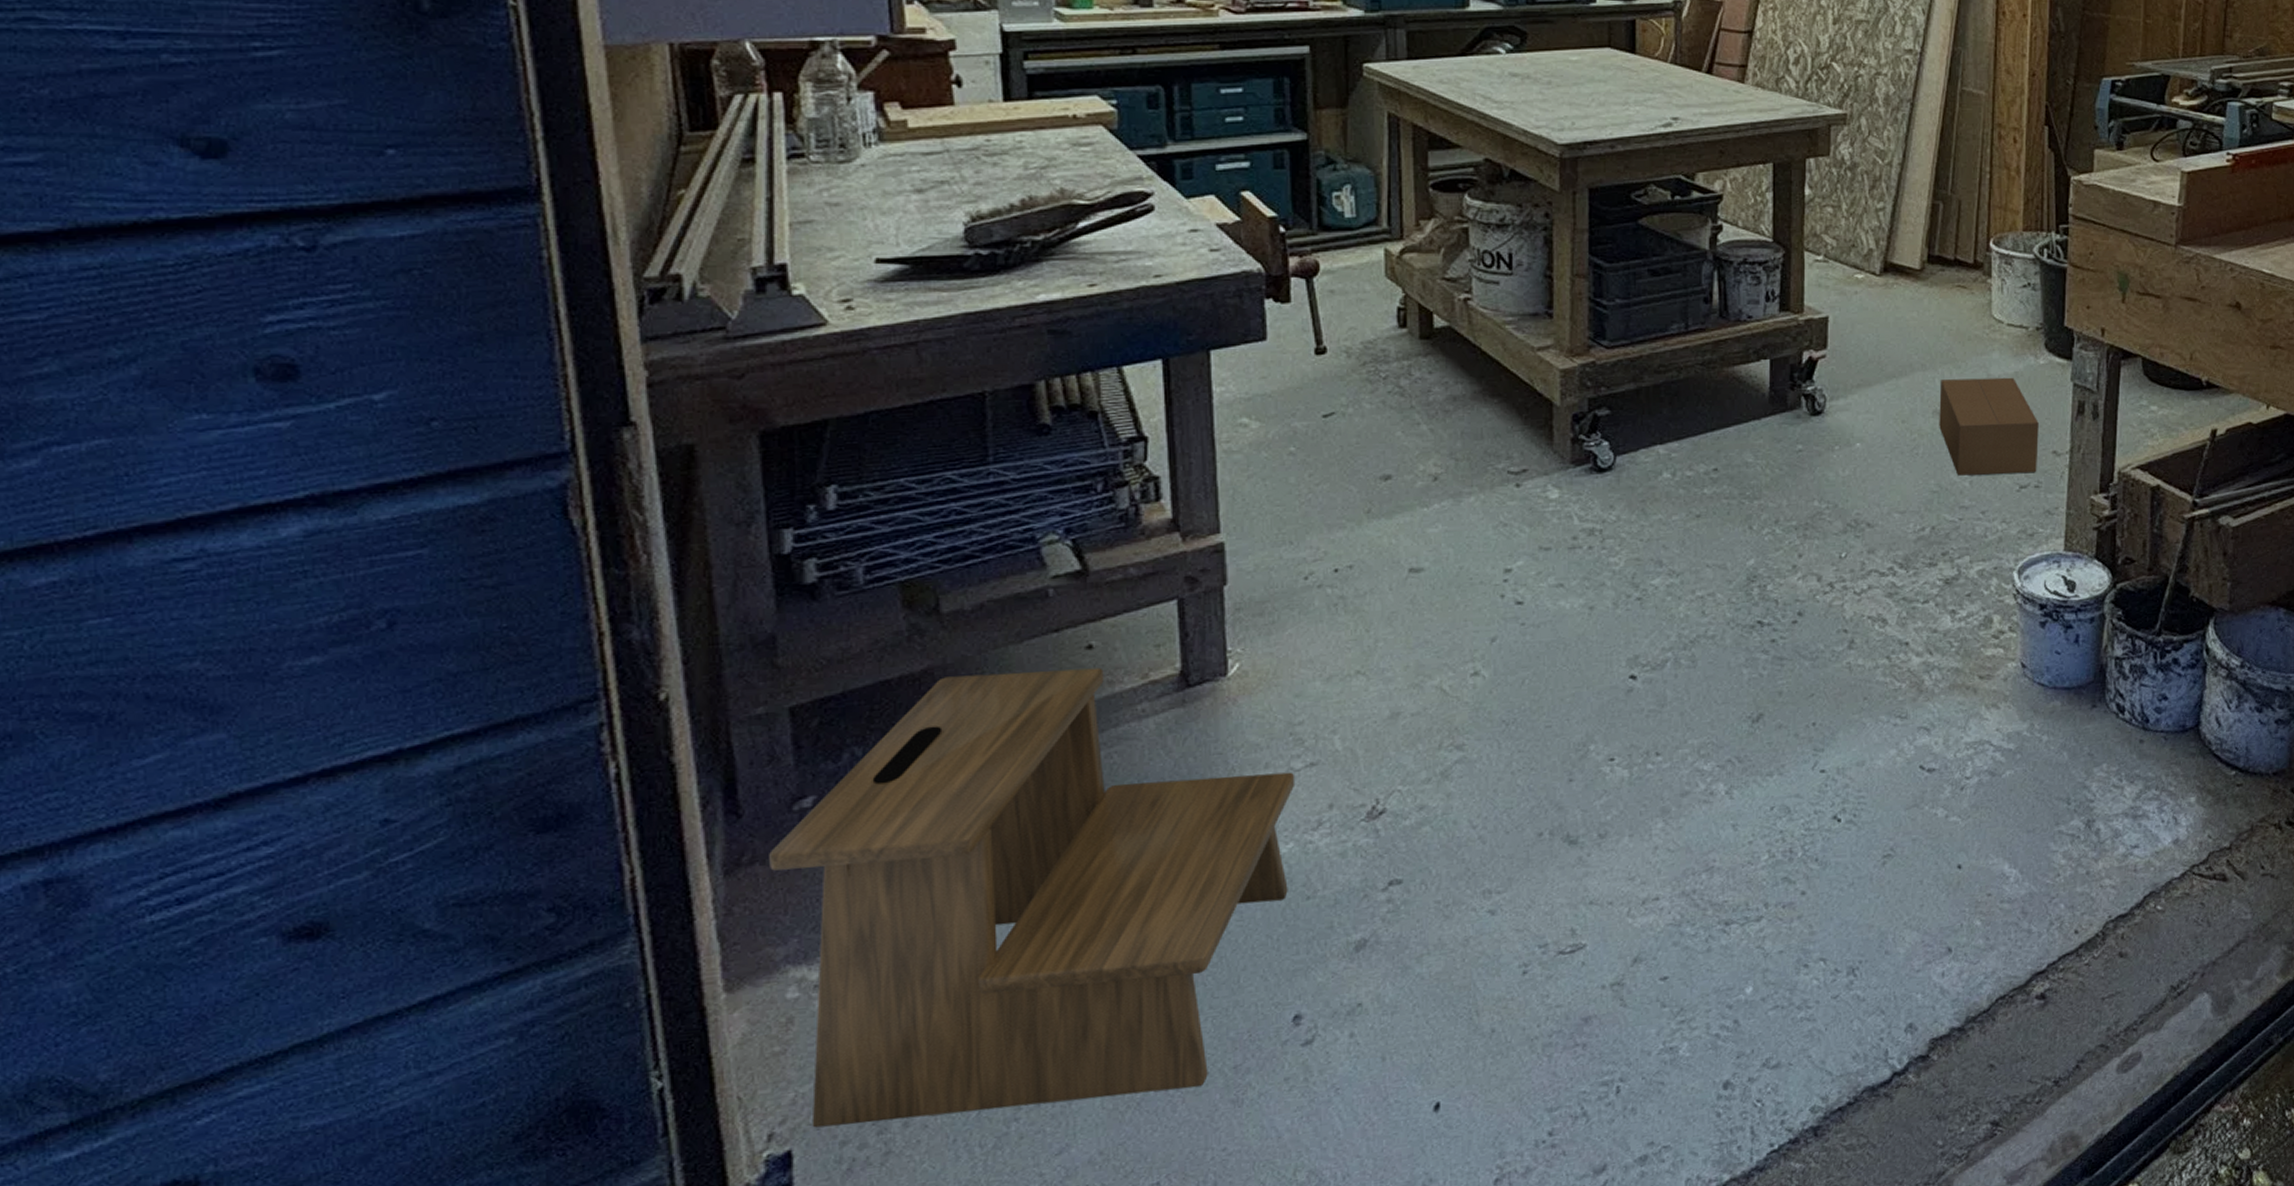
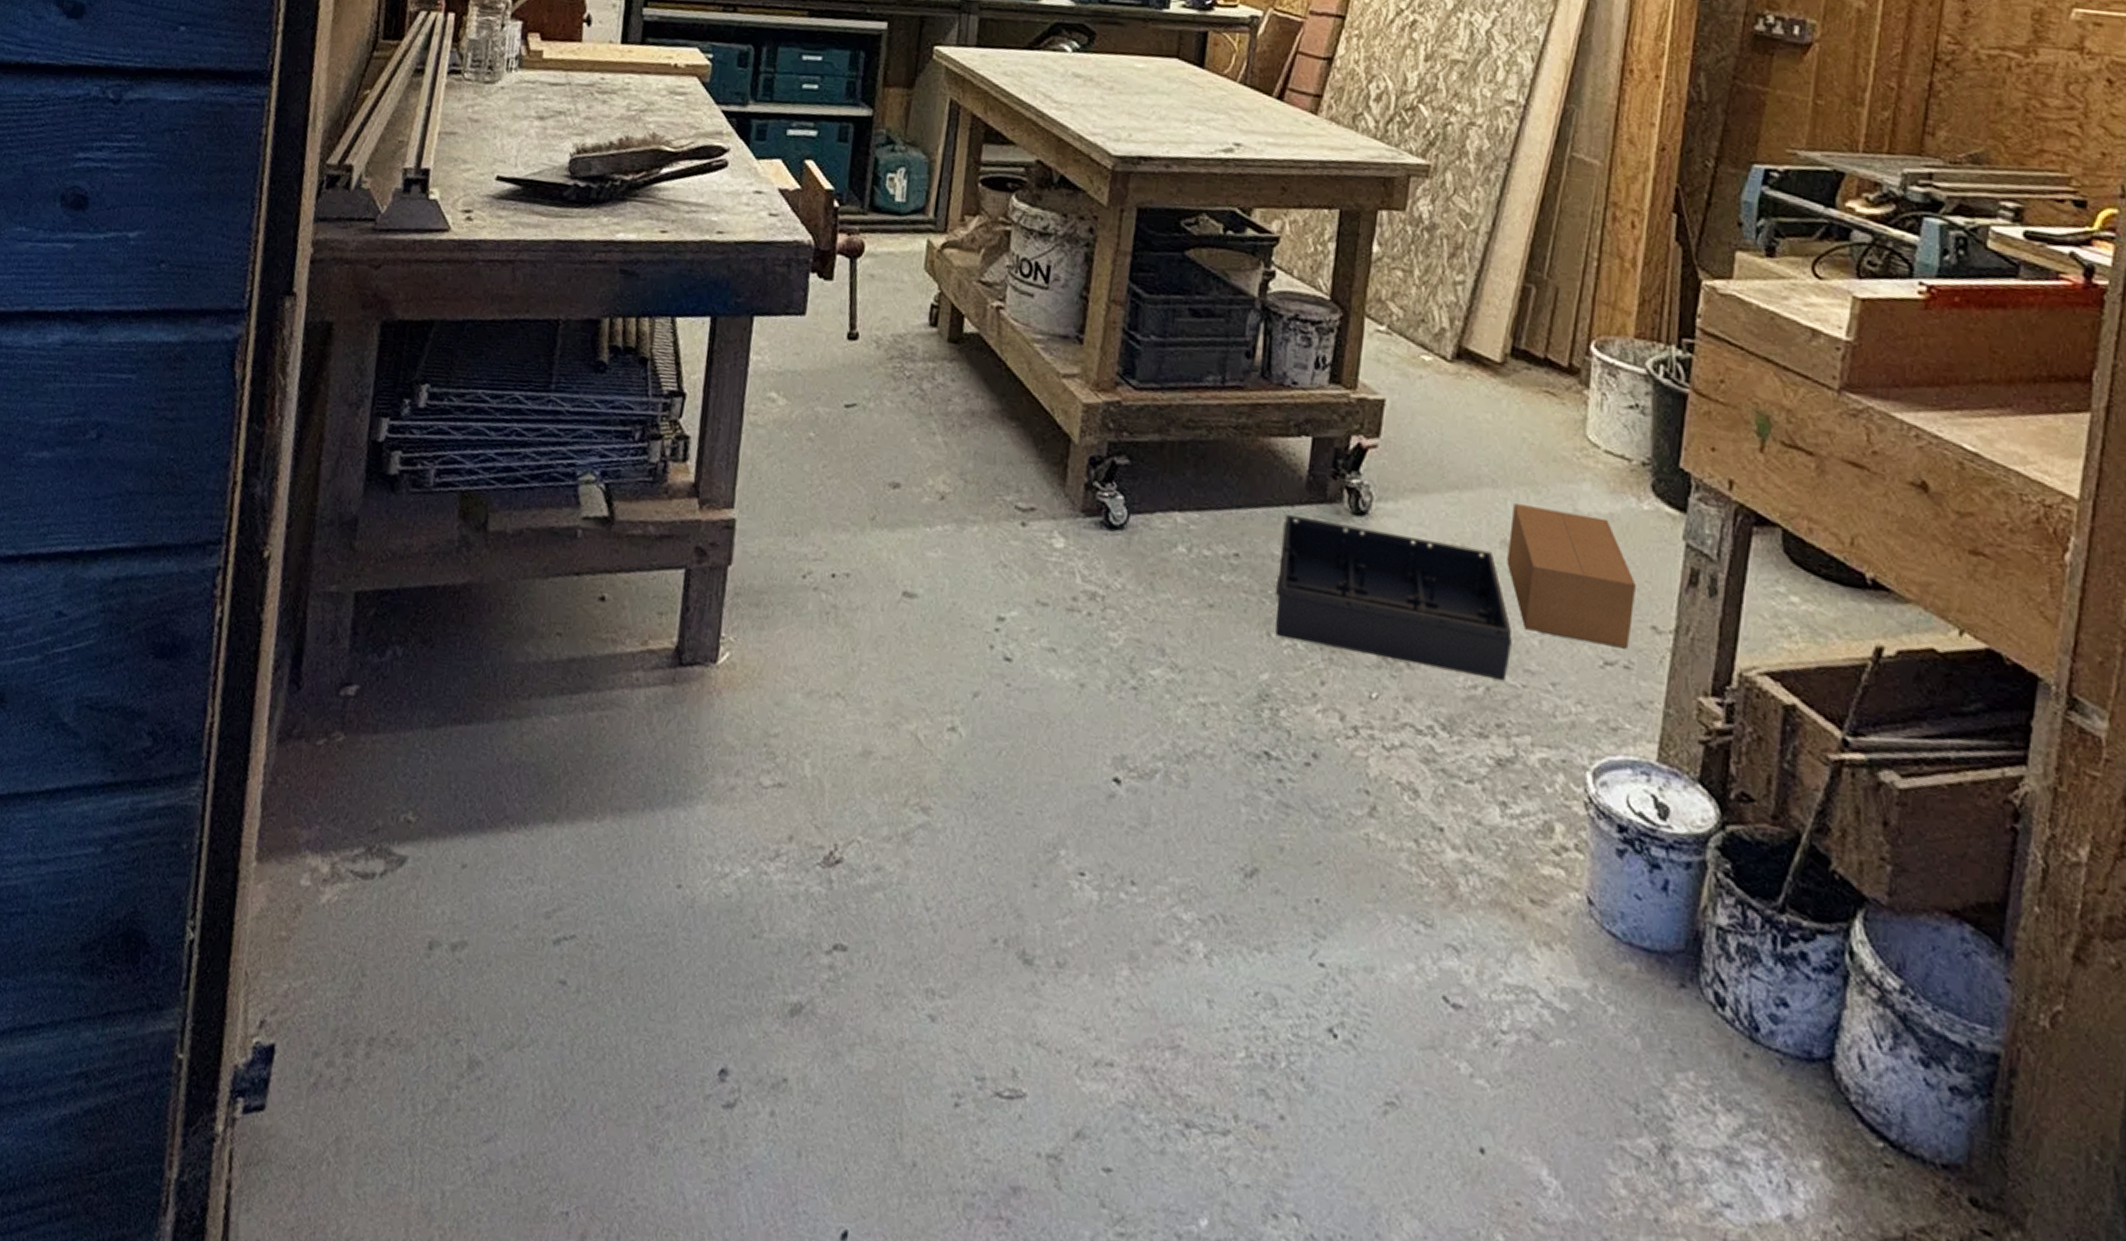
step stool: present [769,668,1296,1128] -> none [295,596,762,1117]
plastic crate: none [1753,421,1948,527] -> present [1275,515,1512,680]

